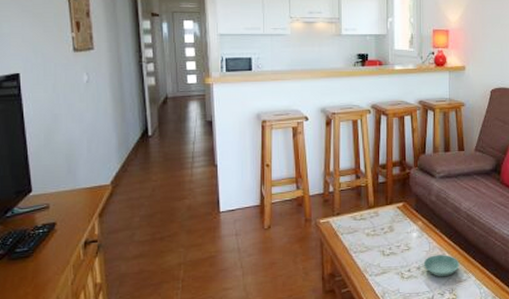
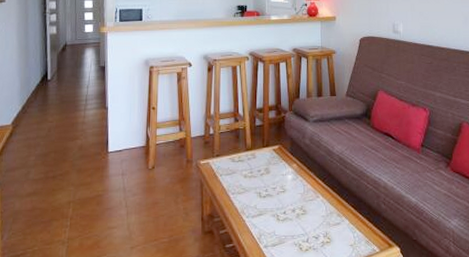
saucer: present [423,255,460,277] -> none [298,197,333,220]

